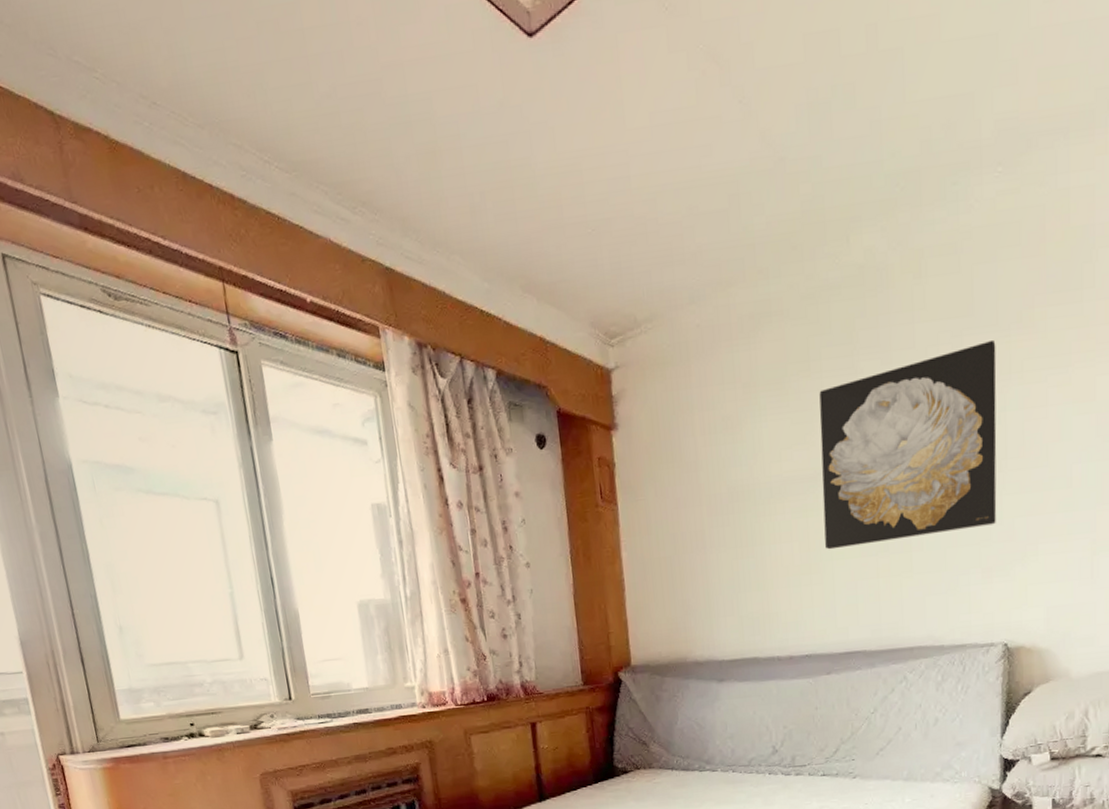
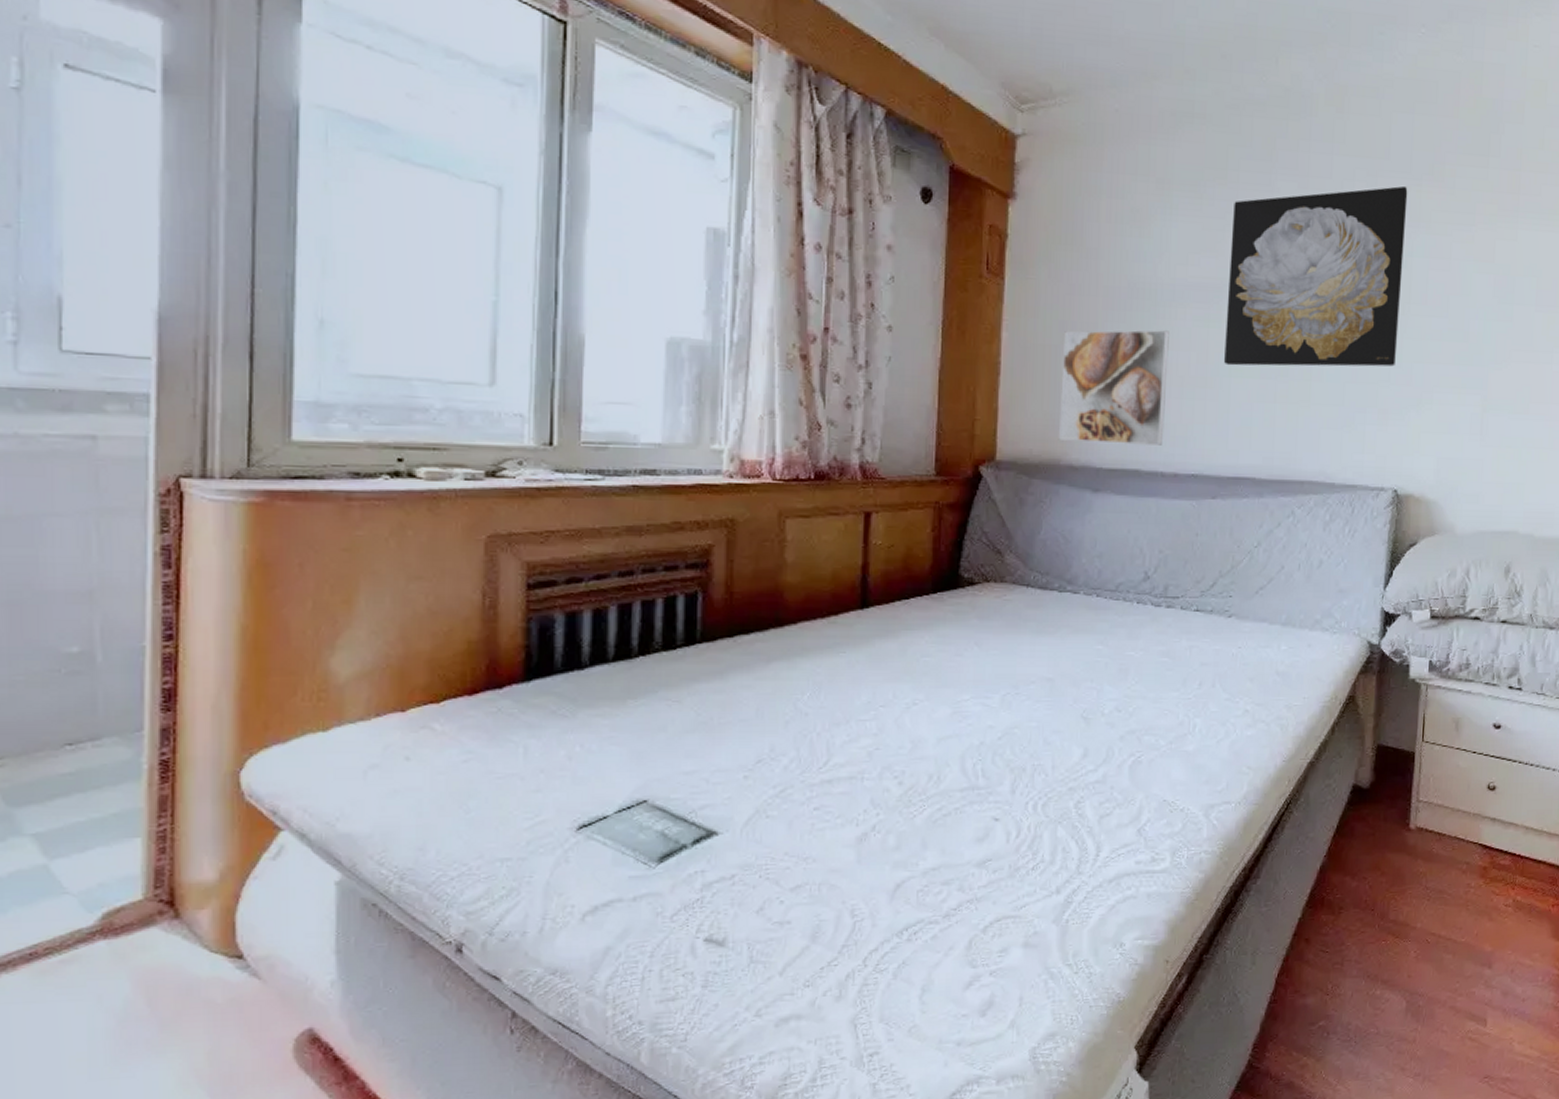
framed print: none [676,526,776,641] -> present [1058,329,1169,446]

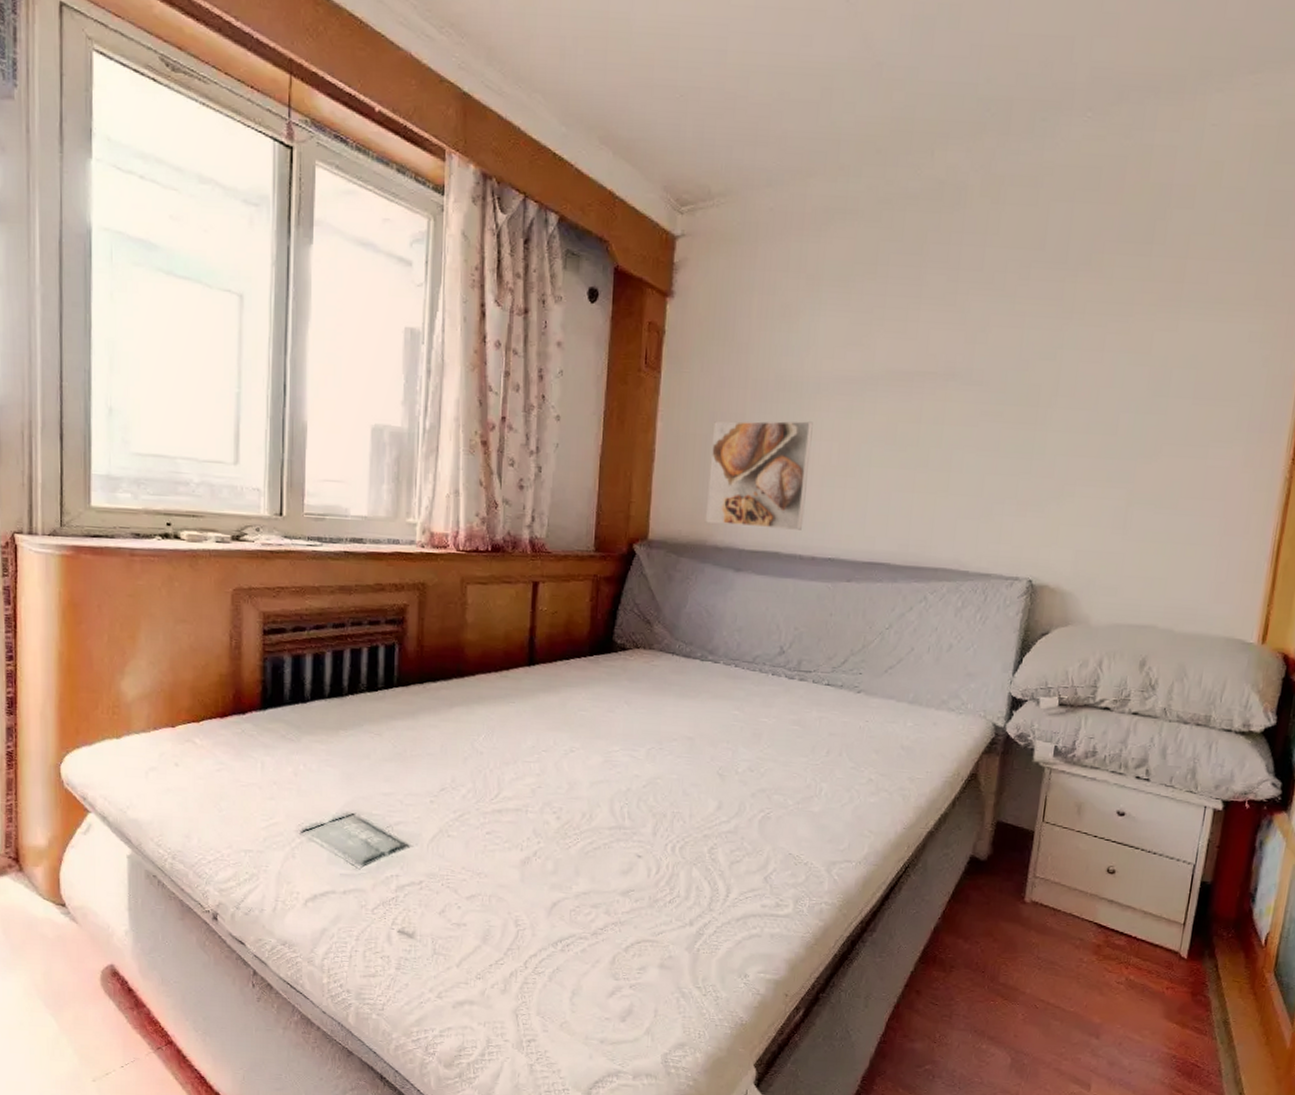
wall art: present [1224,185,1408,367] -> none [865,276,1062,459]

